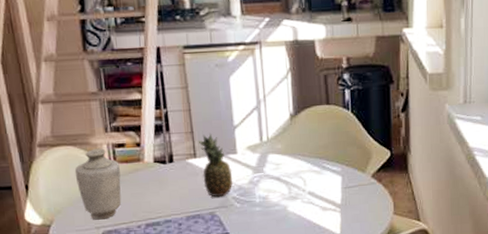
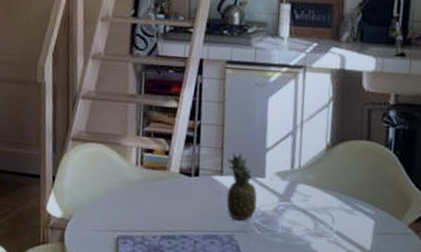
vase: present [74,148,122,220] -> none [101,150,145,224]

